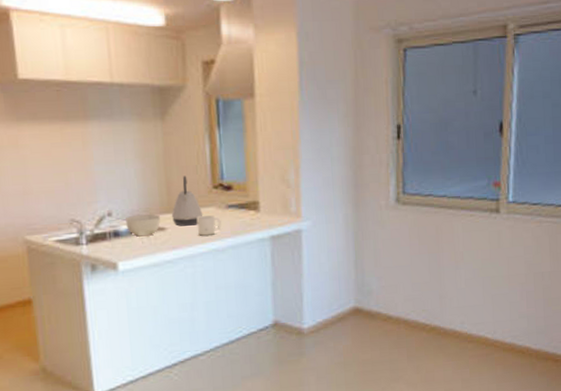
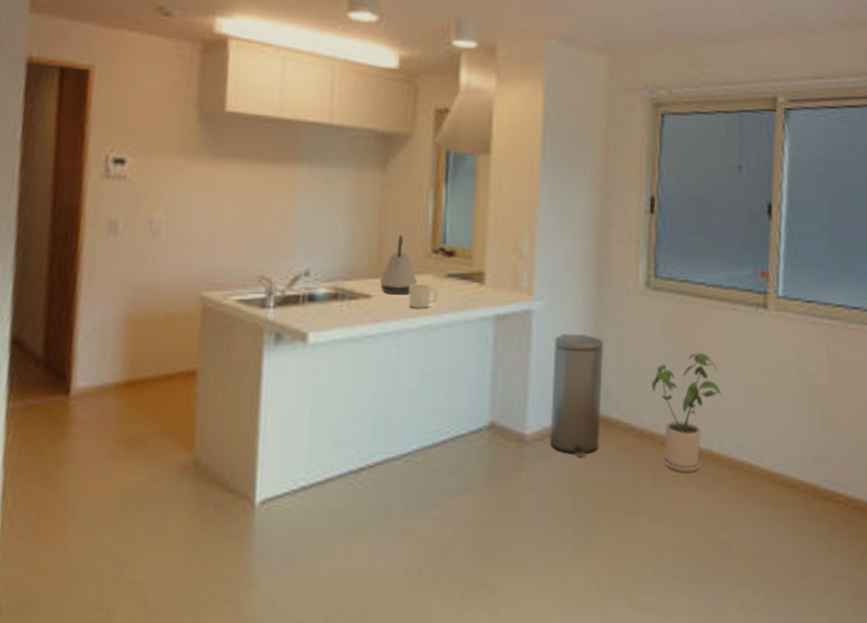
bowl: present [125,214,160,237] -> none [324,278,366,303]
pedal bin: none [321,245,364,342] -> present [550,333,604,457]
house plant: none [404,253,462,349] -> present [651,352,721,474]

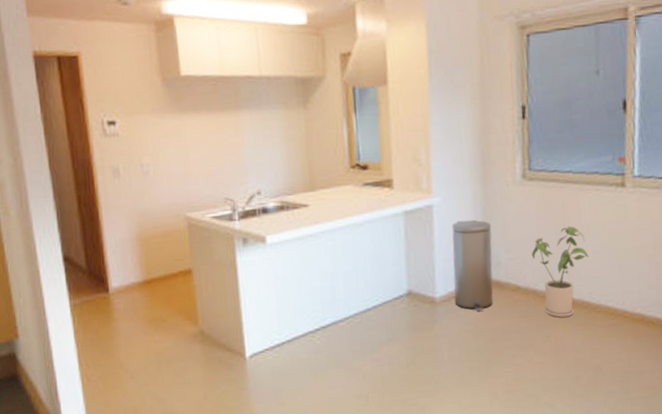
kettle: present [379,235,418,295] -> none [313,157,342,203]
mug: present [408,285,438,308] -> none [336,193,359,212]

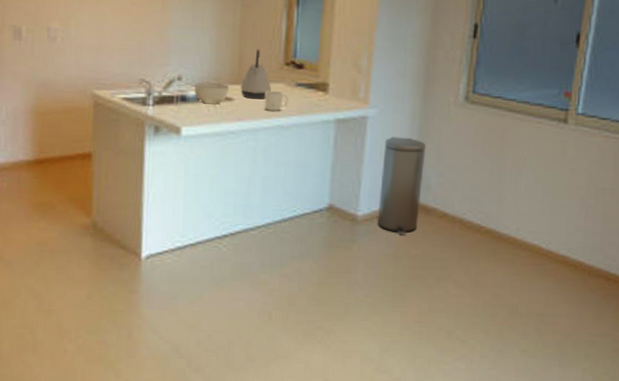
bowl: none [272,193,304,213] -> present [194,83,229,105]
kettle: none [313,157,342,203] -> present [240,49,272,99]
mug: none [336,193,359,212] -> present [264,91,289,111]
house plant: present [531,226,589,318] -> none [463,156,521,252]

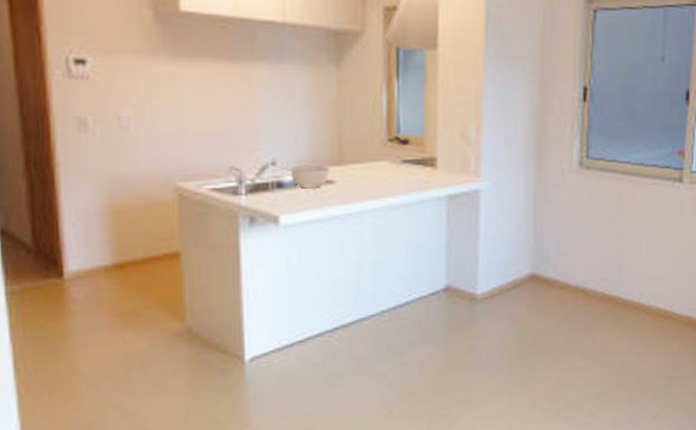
kettle: present [240,49,272,99] -> none [341,126,376,180]
mug: present [264,91,289,111] -> none [368,170,395,191]
pedal bin: present [377,136,426,235] -> none [497,208,543,310]

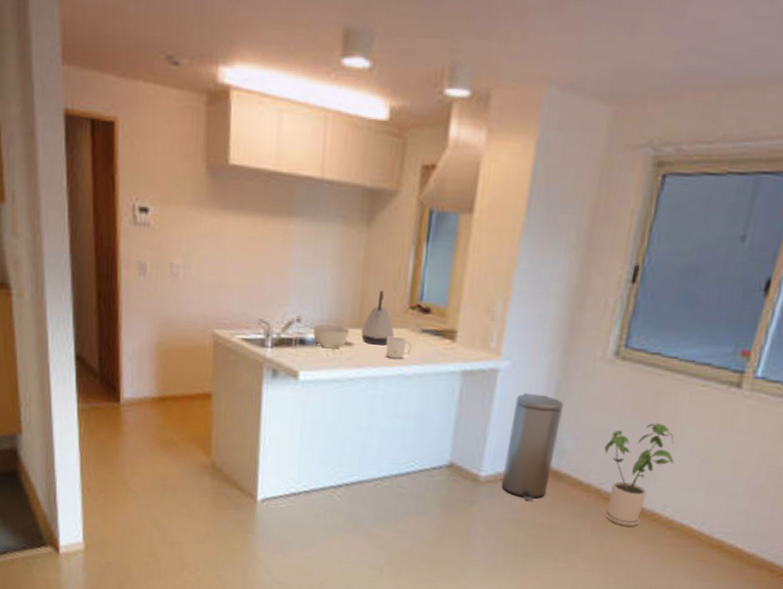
kettle: none [341,126,376,180] -> present [361,290,395,346]
mug: none [368,170,395,191] -> present [385,337,412,359]
pedal bin: none [497,208,543,310] -> present [501,393,564,501]
house plant: none [583,220,642,320] -> present [604,422,674,527]

